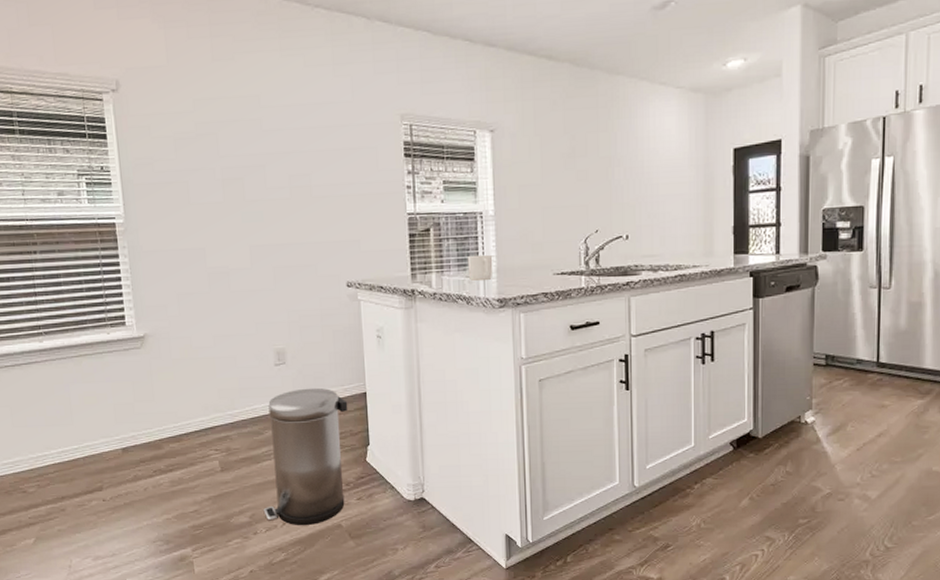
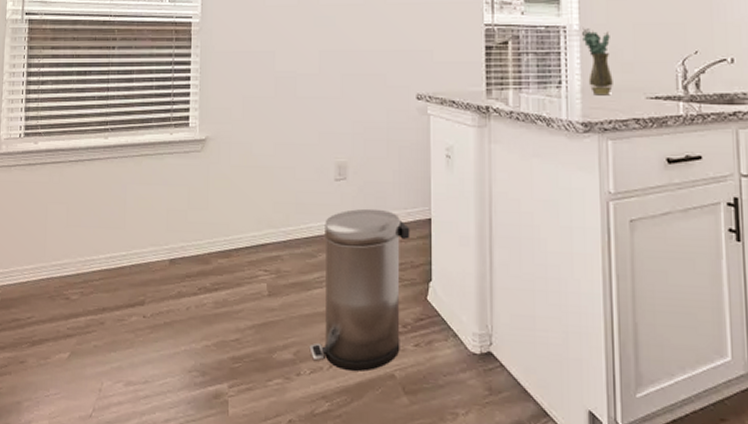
mug: present [467,254,493,282] -> none [548,72,577,102]
vase: none [497,212,525,275] -> present [582,27,613,96]

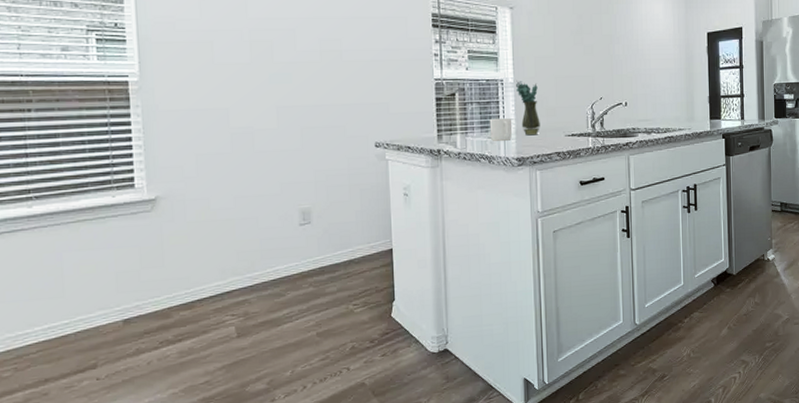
pedal bin: present [309,208,410,372] -> none [282,246,374,388]
mug: none [548,72,577,102] -> present [489,117,513,142]

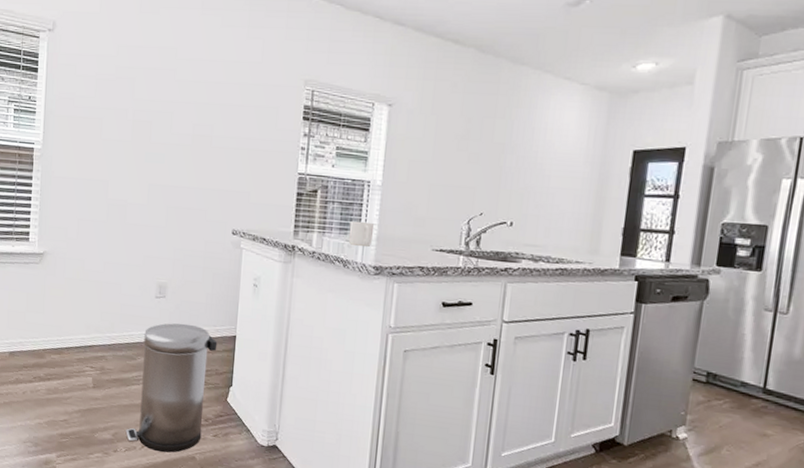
pedal bin: none [282,246,374,388] -> present [125,323,218,453]
vase: present [516,80,540,136] -> none [383,183,408,245]

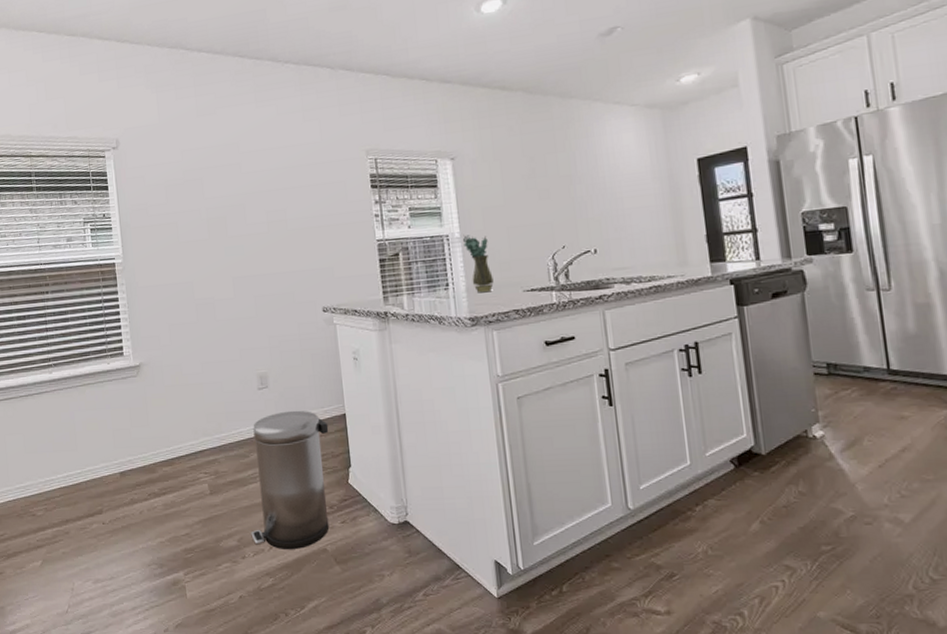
mug: present [348,220,375,248] -> none [436,274,463,302]
vase: none [383,183,408,245] -> present [463,234,494,293]

